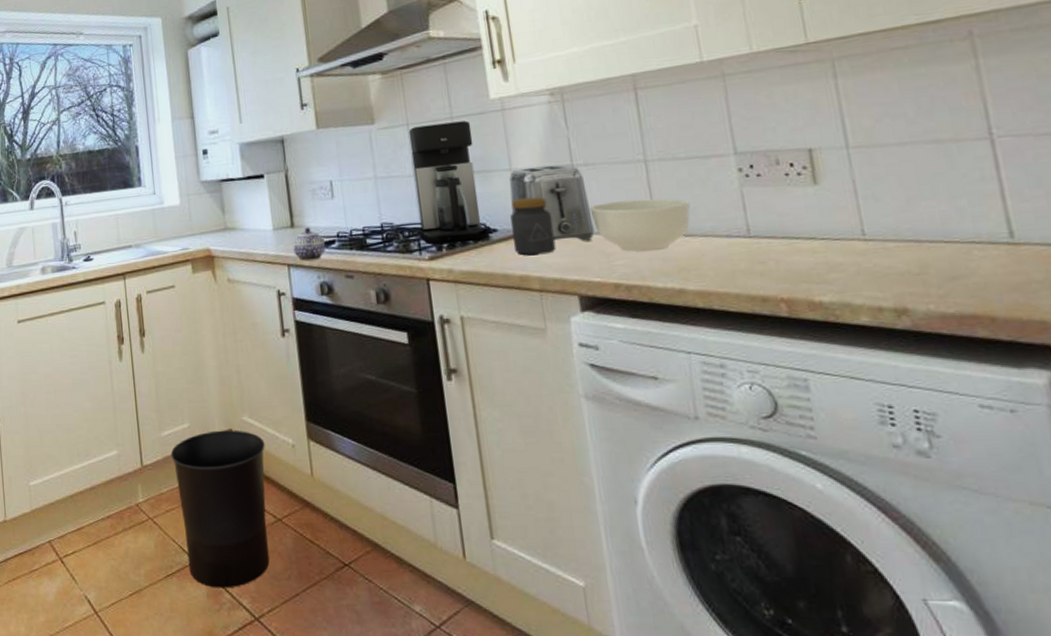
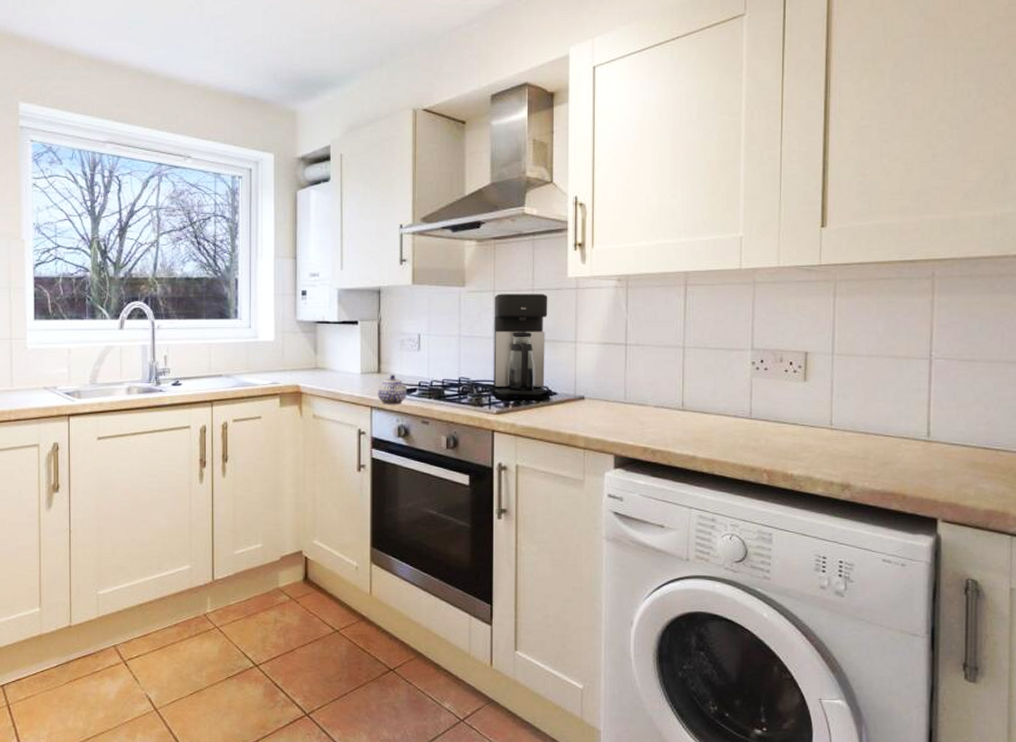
waste bin: present [170,430,270,588] -> none [242,551,331,689]
toaster: present [509,165,595,241] -> none [571,342,635,410]
jar: present [510,196,556,256] -> none [568,368,603,418]
bowl: present [589,198,691,252] -> none [634,379,712,424]

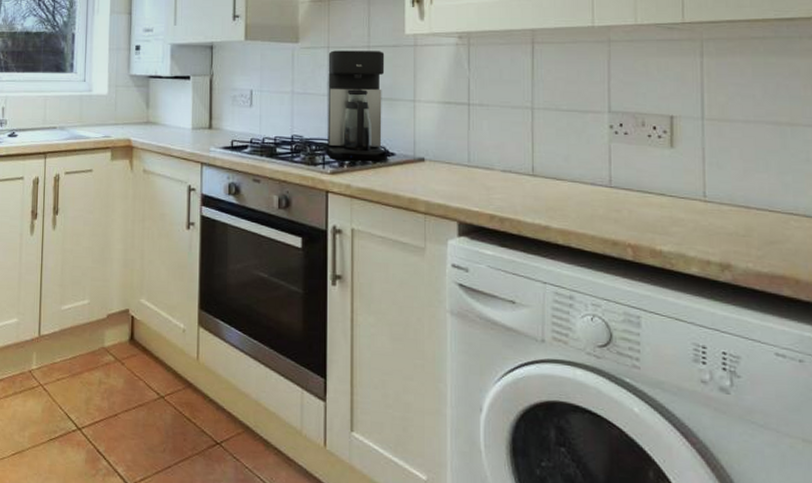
teapot: present [377,374,408,406] -> none [208,130,239,162]

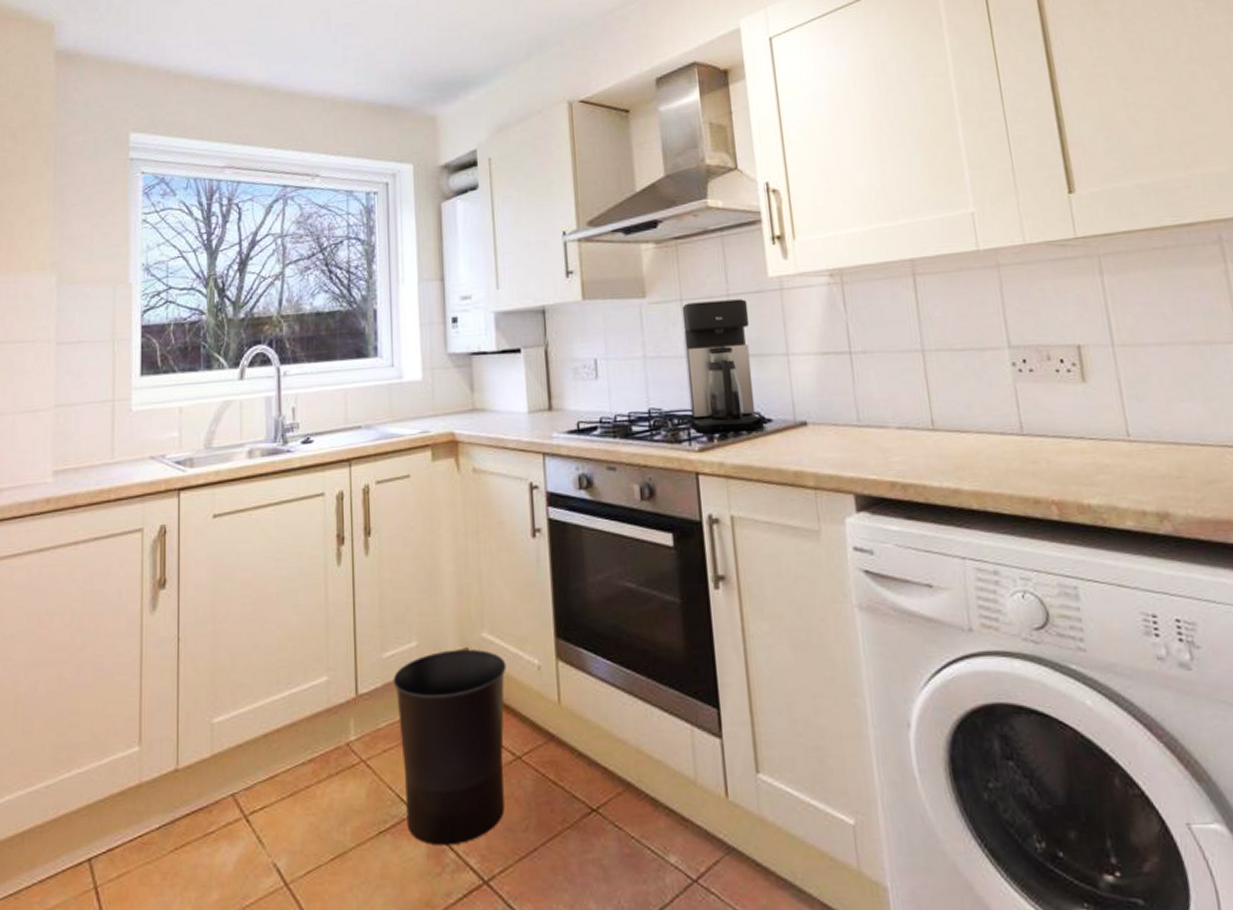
waste bin: none [68,309,158,456] -> present [393,649,506,846]

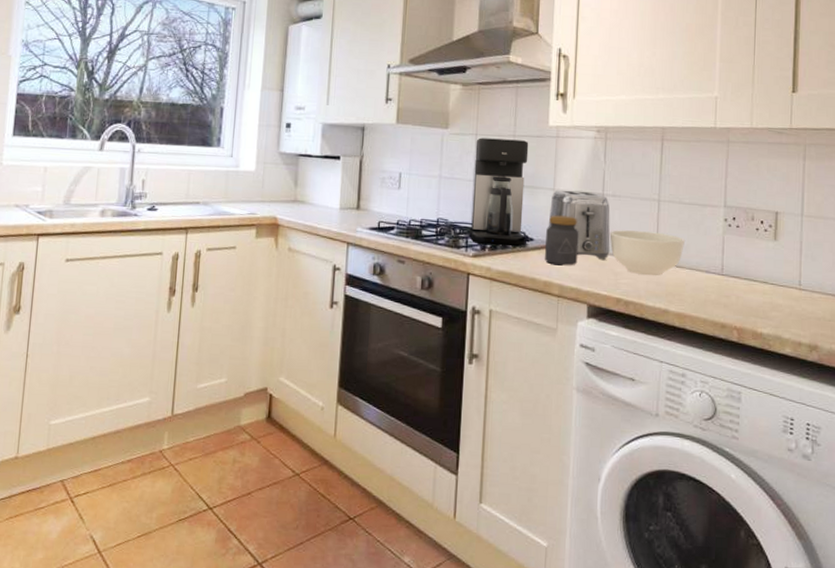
waste bin: present [393,649,506,846] -> none [202,387,296,535]
toaster: none [785,351,872,435] -> present [548,189,611,260]
jar: none [786,385,833,449] -> present [544,215,579,266]
bowl: none [867,391,967,448] -> present [609,230,686,276]

